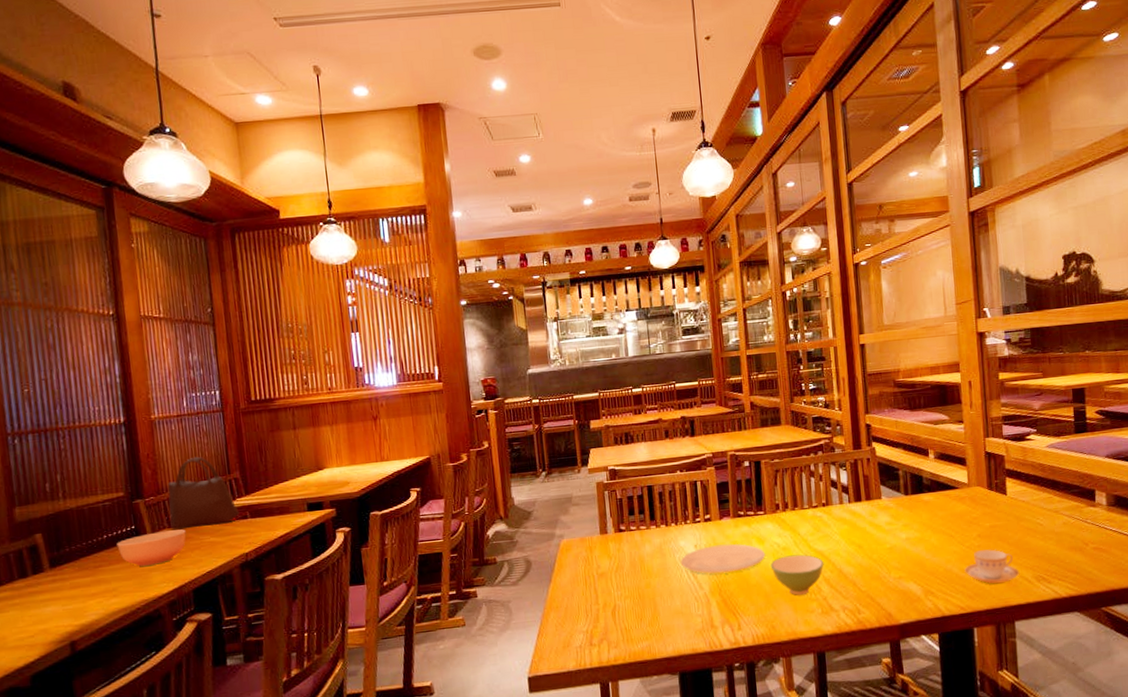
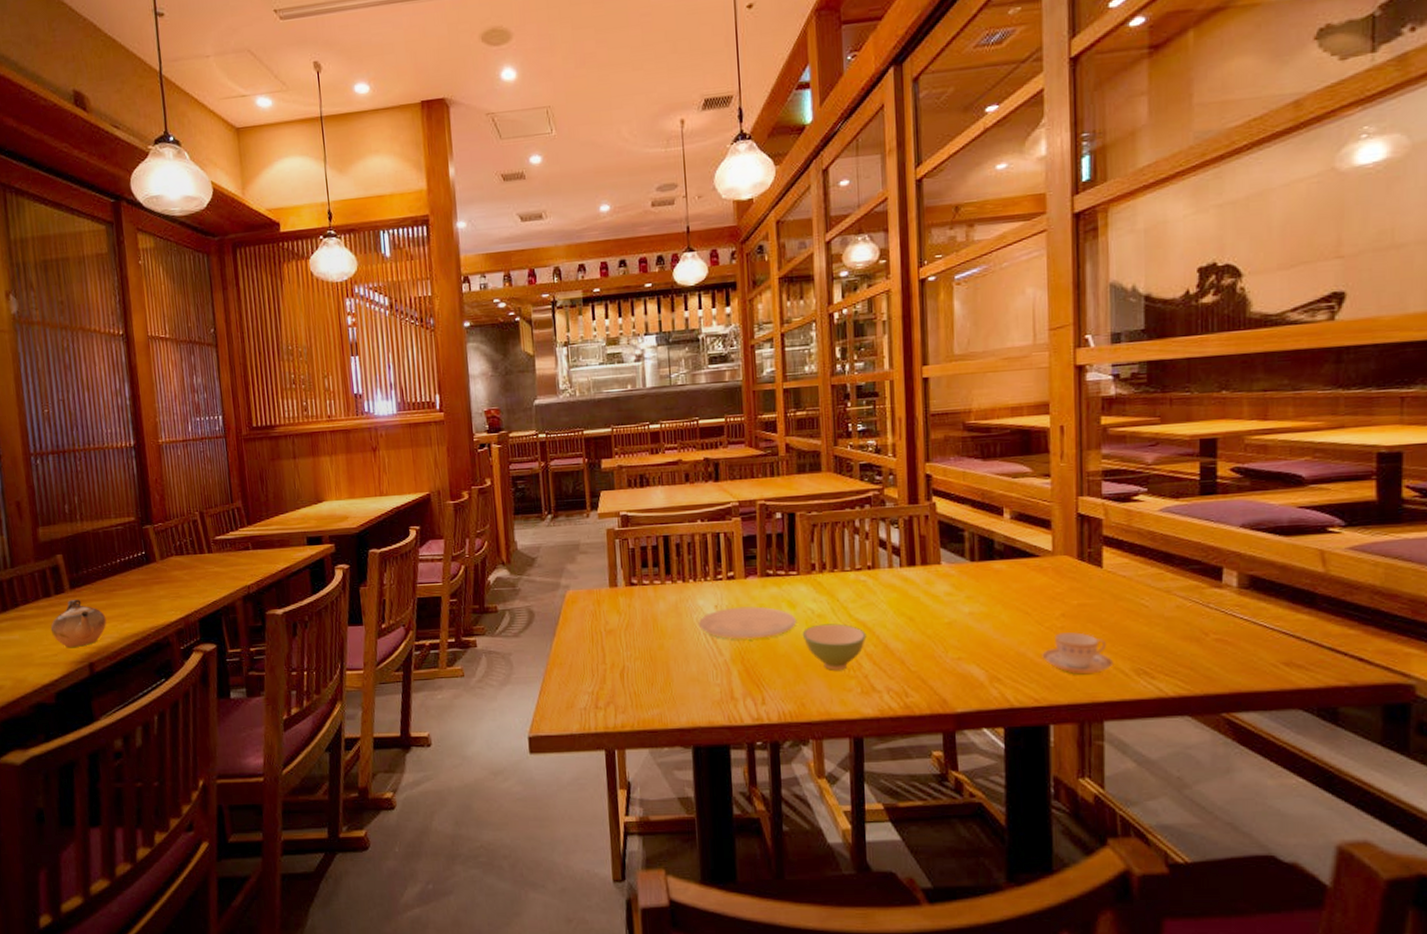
teapot: none [26,578,92,628] -> present [50,600,107,647]
bowl: present [117,529,187,566] -> none [129,557,192,593]
handbag: present [168,456,240,530] -> none [175,483,242,558]

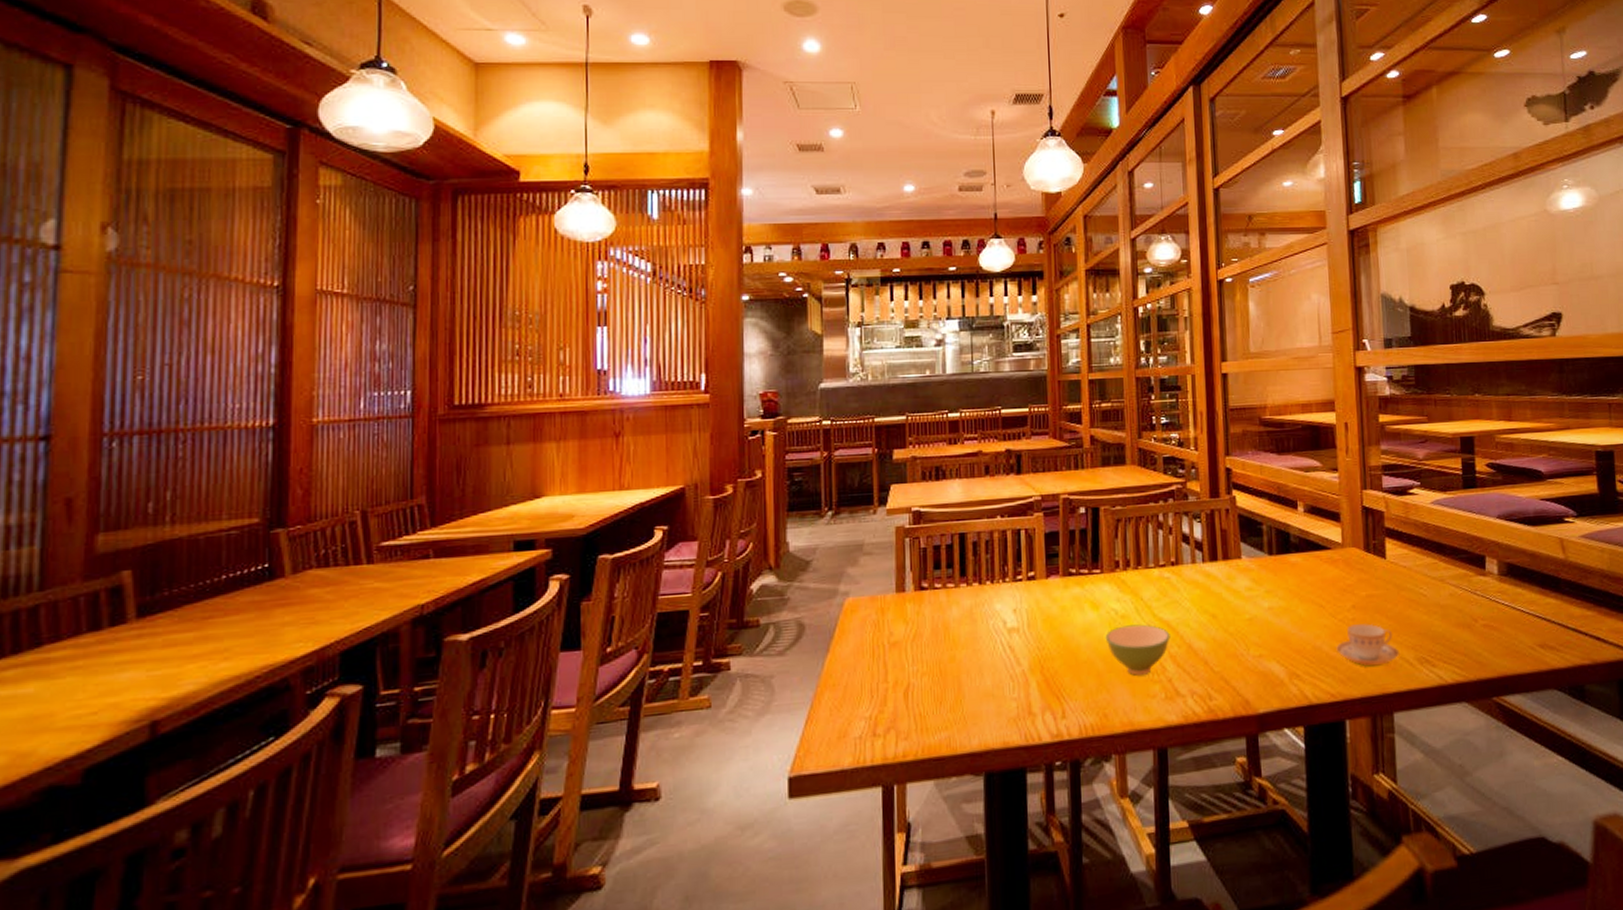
teapot: present [50,600,107,647] -> none [92,633,191,701]
plate: present [698,606,797,641] -> none [994,609,1100,647]

